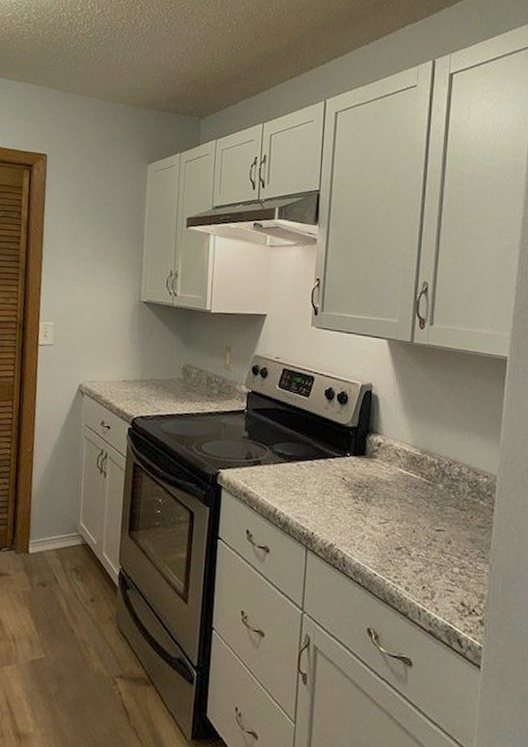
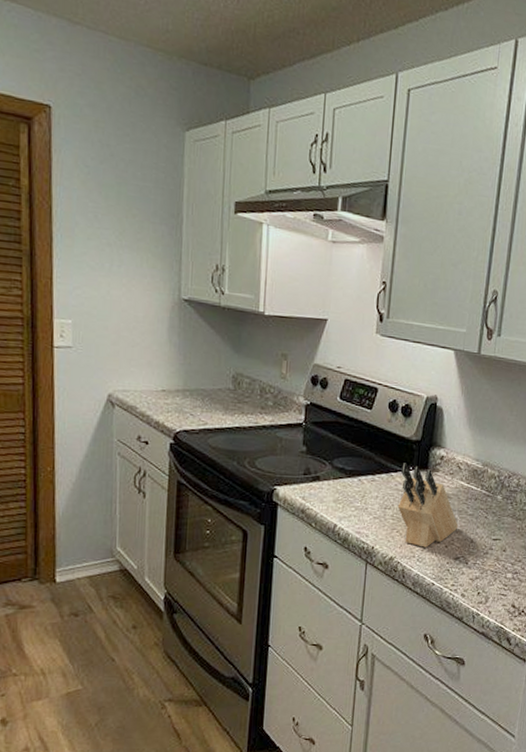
knife block: none [336,449,399,536] -> present [397,463,459,548]

